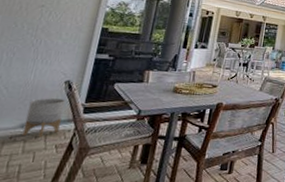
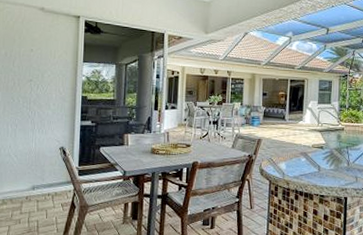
planter: present [22,98,66,138] -> none [34,163,63,198]

